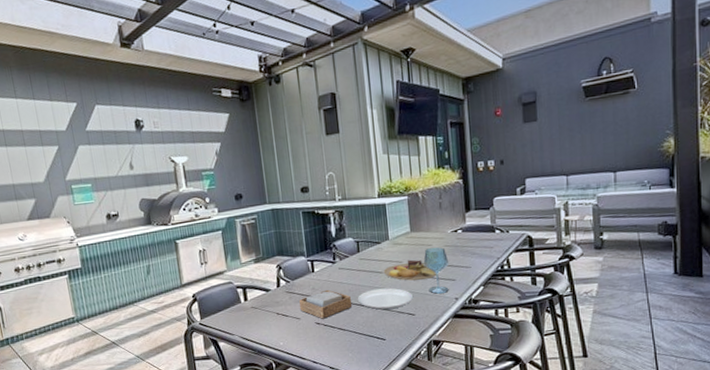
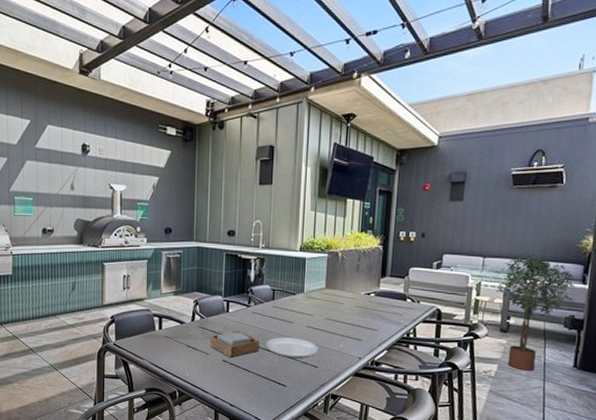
platter: present [383,259,441,281] -> none [294,314,349,335]
wine glass: present [423,247,449,294] -> none [333,306,358,351]
potted tree: none [584,166,665,286] -> present [496,256,577,371]

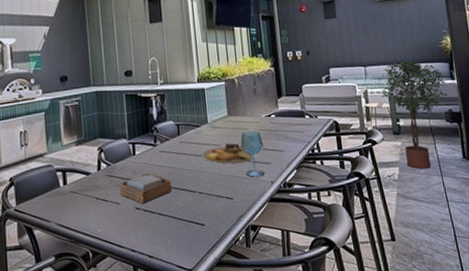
plate: present [265,337,318,359] -> none [177,171,231,194]
platter: none [294,314,349,335] -> present [202,143,257,164]
wine glass: none [333,306,358,351] -> present [240,131,265,177]

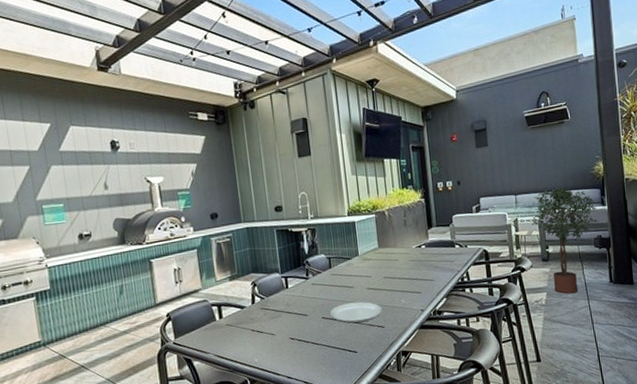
napkin holder: present [119,173,172,204] -> none [273,305,325,334]
plate: none [177,171,231,194] -> present [329,301,382,323]
platter: present [202,143,257,164] -> none [354,274,408,295]
wine glass: present [240,131,265,177] -> none [391,262,415,306]

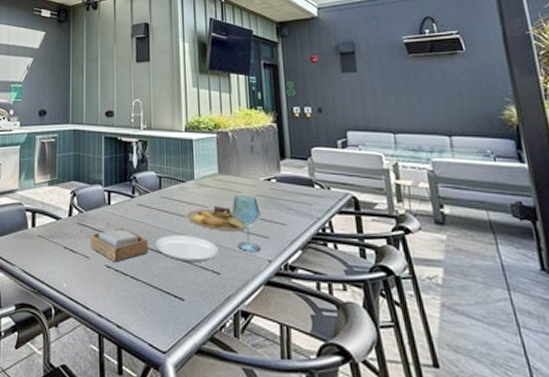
napkin holder: none [273,305,325,334] -> present [89,227,149,262]
platter: none [354,274,408,295] -> present [186,205,252,232]
wine glass: none [391,262,415,306] -> present [232,194,262,252]
potted tree: present [531,187,599,294] -> none [417,131,516,277]

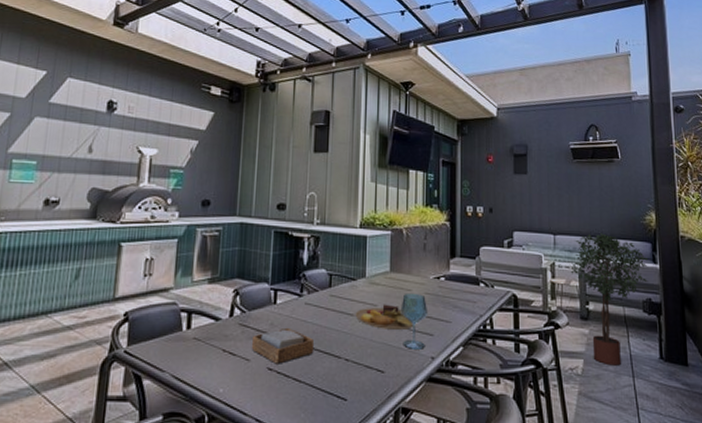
plate: present [155,235,218,263] -> none [320,334,384,362]
potted tree: none [417,131,516,277] -> present [570,233,649,366]

